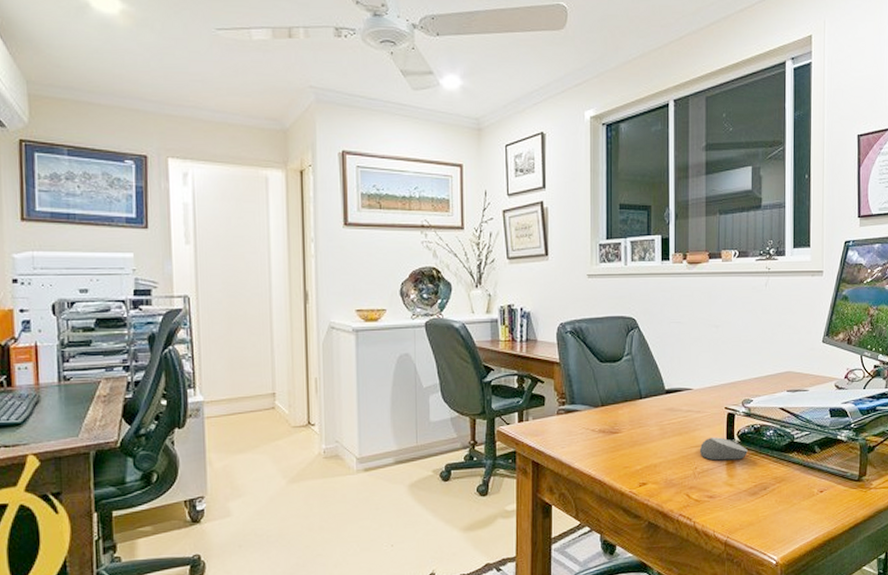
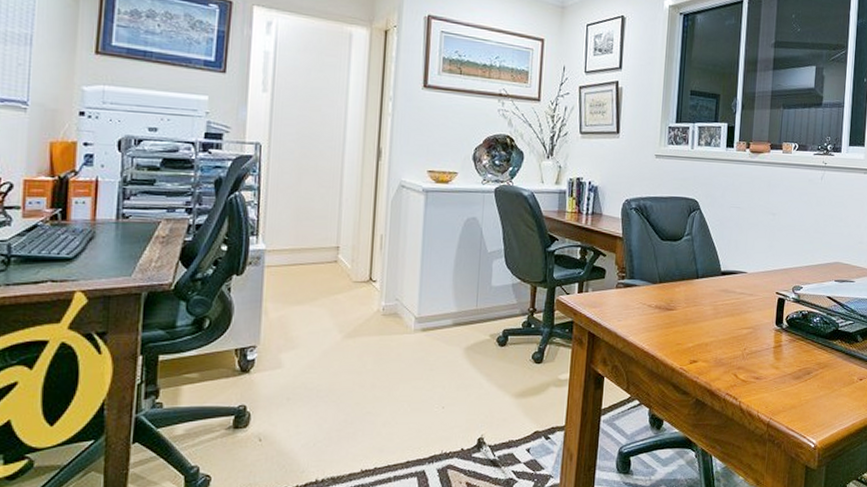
computer mouse: present [699,437,748,461] -> none [749,321,795,344]

